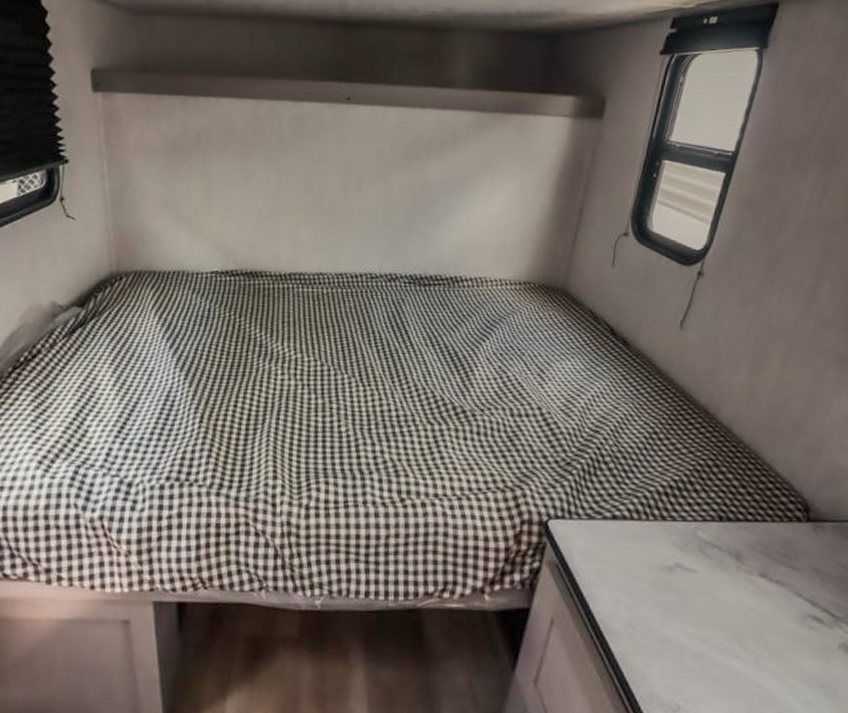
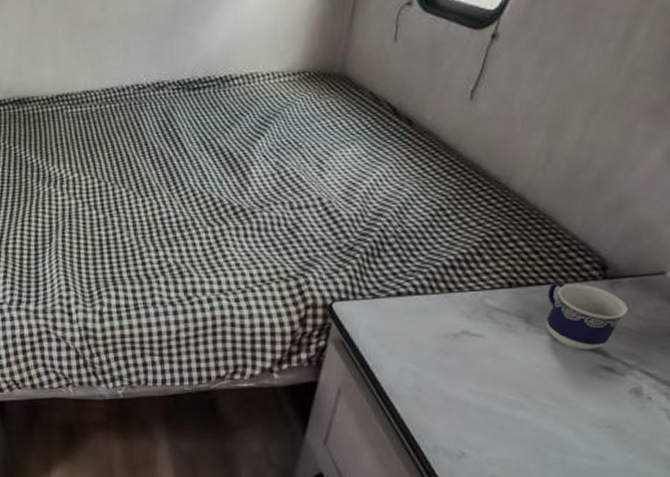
cup: none [756,520,831,596] -> present [547,282,628,350]

